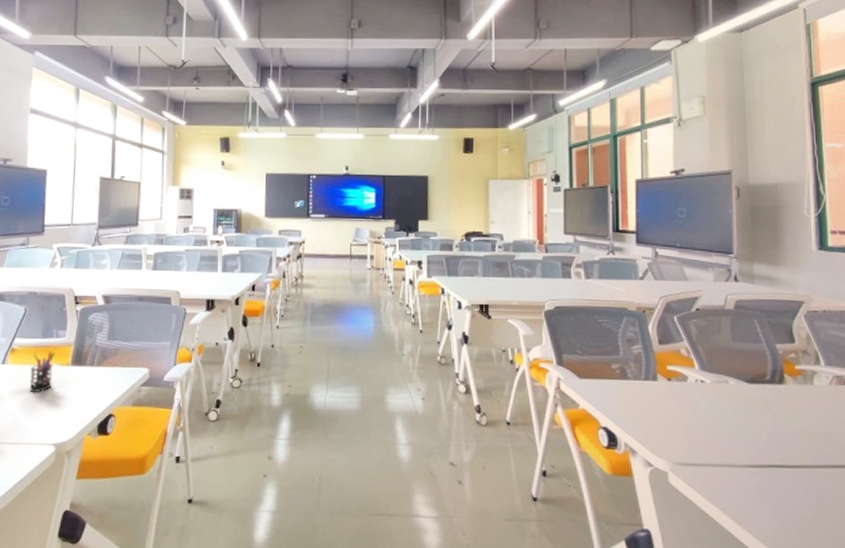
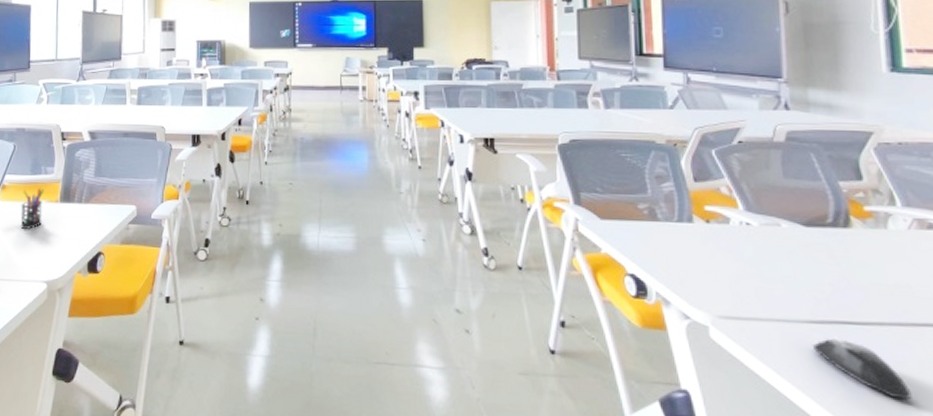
mouse: none [751,478,829,531] -> present [812,337,912,400]

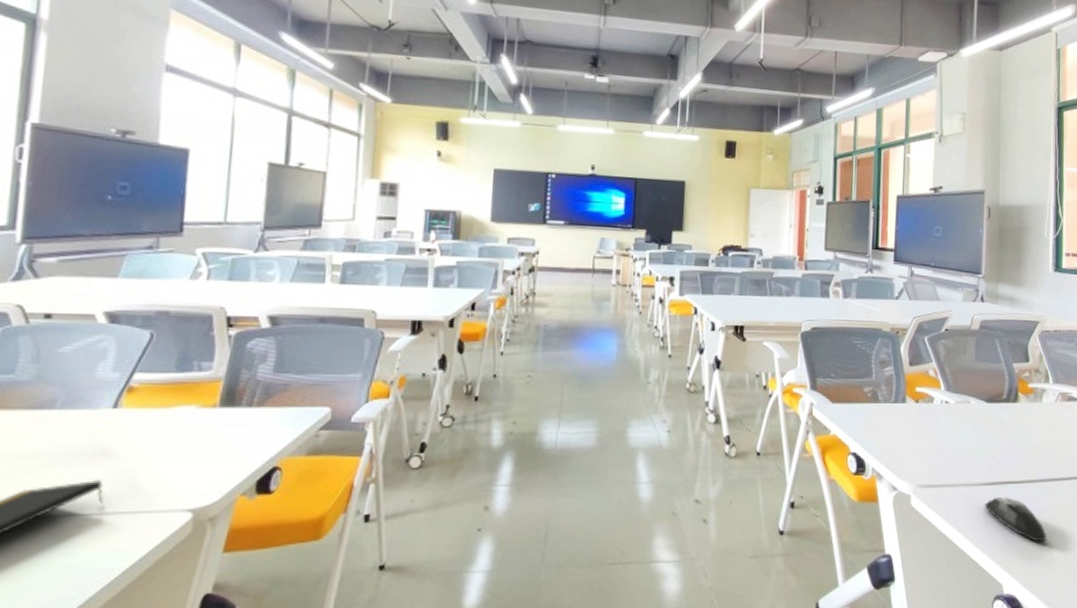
pen holder: present [20,188,44,229] -> none [154,389,196,443]

